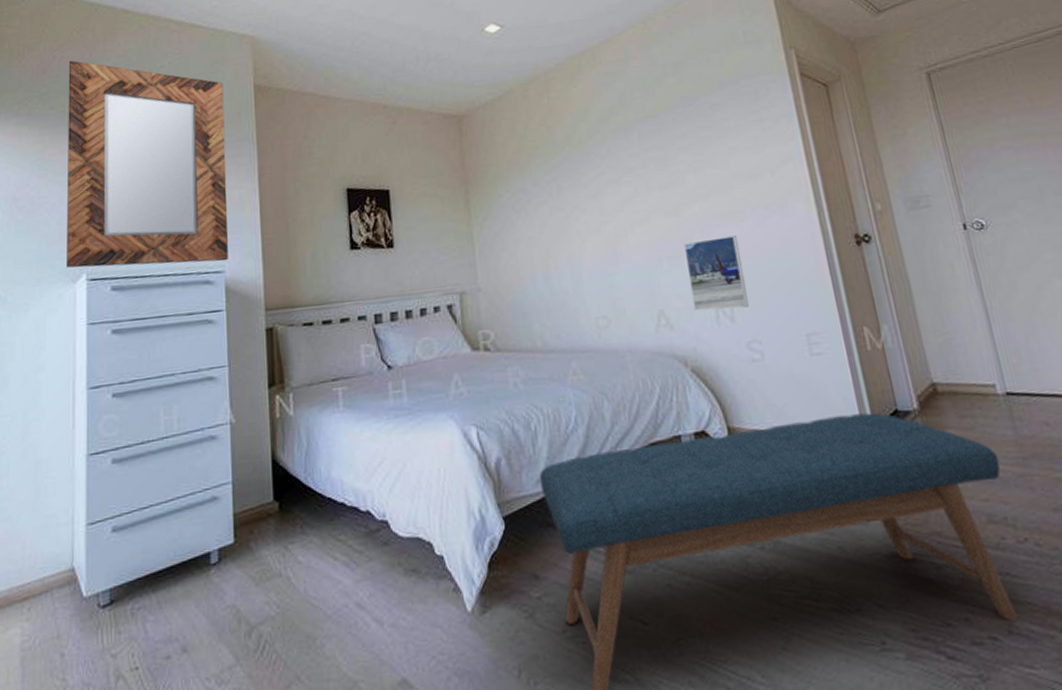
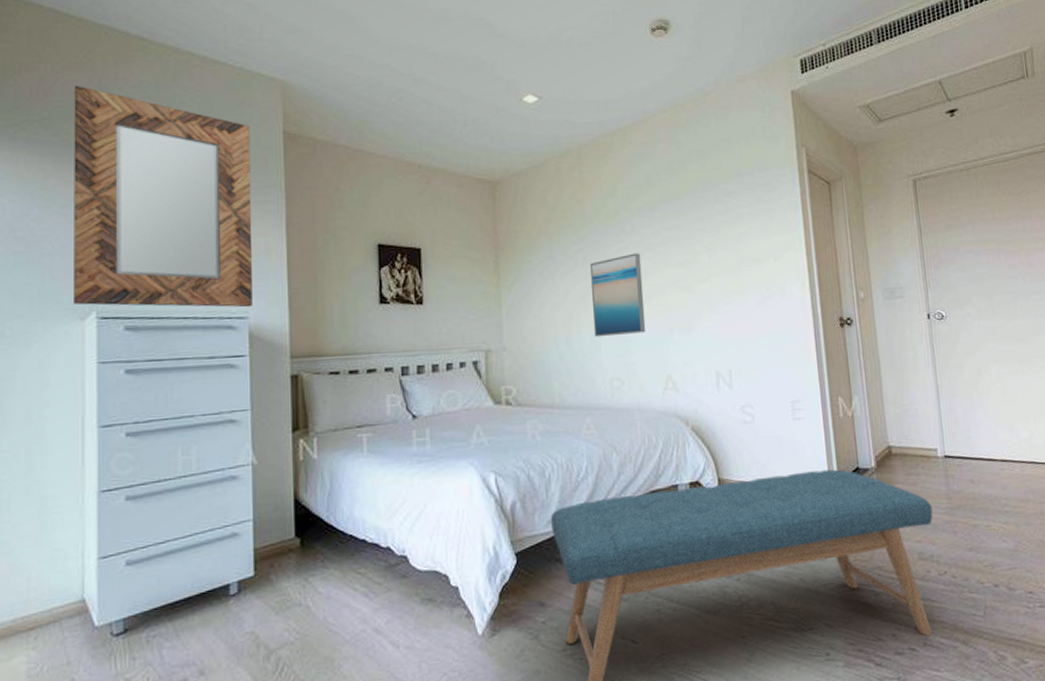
wall art: none [565,178,632,273] -> present [590,253,646,338]
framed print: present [683,236,749,311] -> none [693,312,746,378]

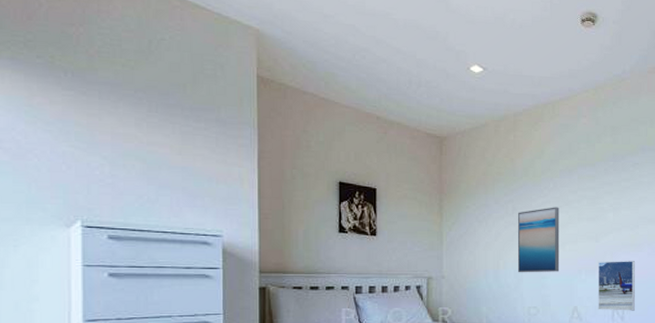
home mirror: present [74,85,253,308] -> none [58,12,227,227]
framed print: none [693,312,746,378] -> present [598,261,636,311]

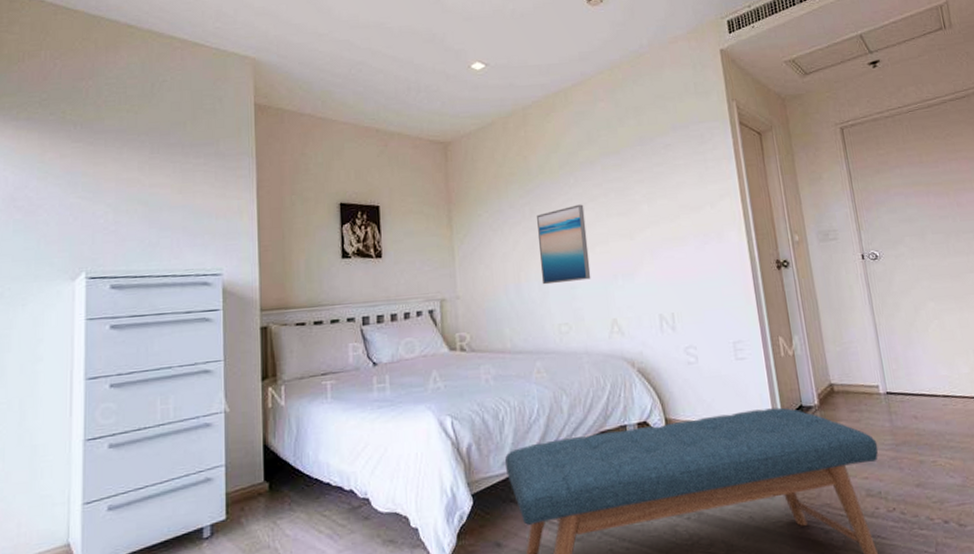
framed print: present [598,261,636,311] -> none [635,258,688,321]

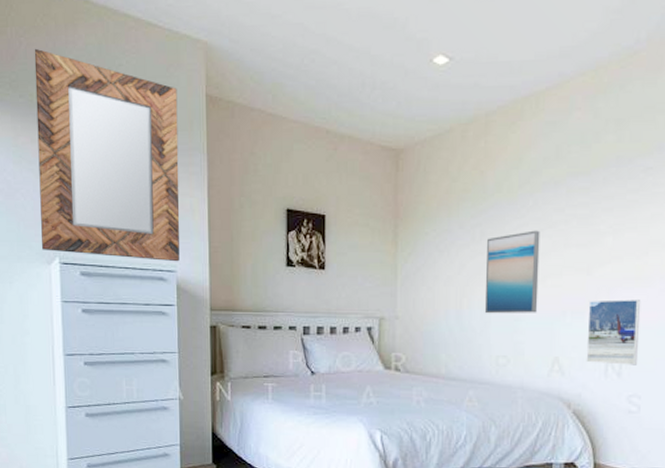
home mirror: none [66,69,227,267] -> present [34,48,180,262]
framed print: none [635,258,688,321] -> present [586,299,641,366]

